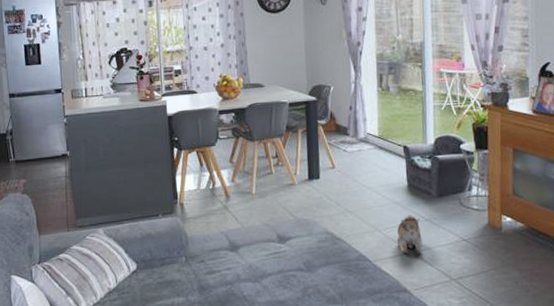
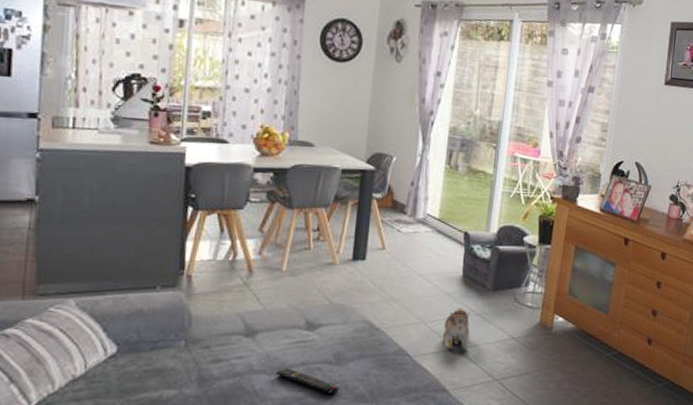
remote control: none [259,276,313,298] -> present [276,368,339,395]

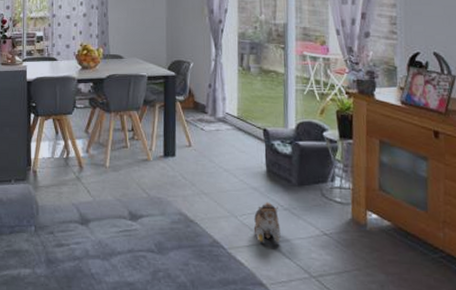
remote control: present [276,368,339,395] -> none [108,254,163,283]

